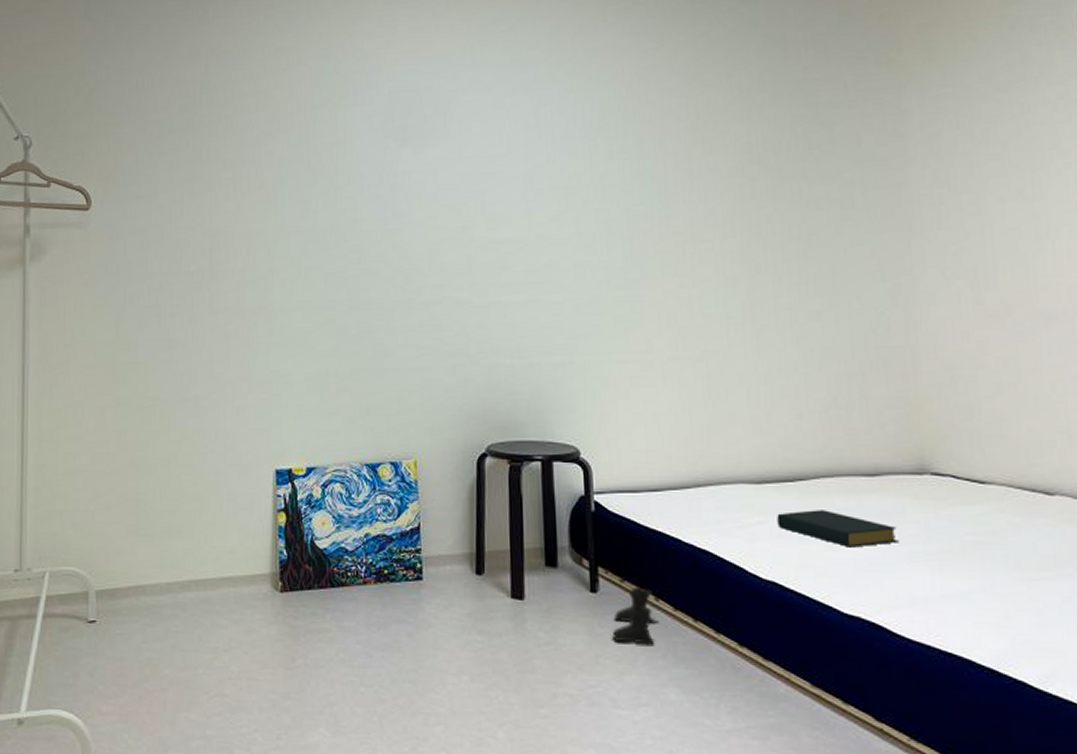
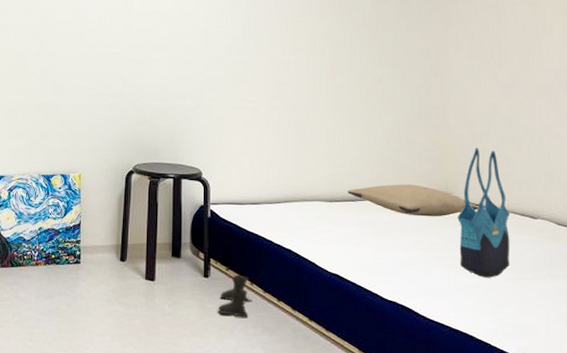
hardback book: present [777,510,898,548] -> none [342,222,426,251]
pillow: none [782,455,969,499] -> present [347,184,478,217]
tote bag: none [939,401,1019,579] -> present [457,148,511,278]

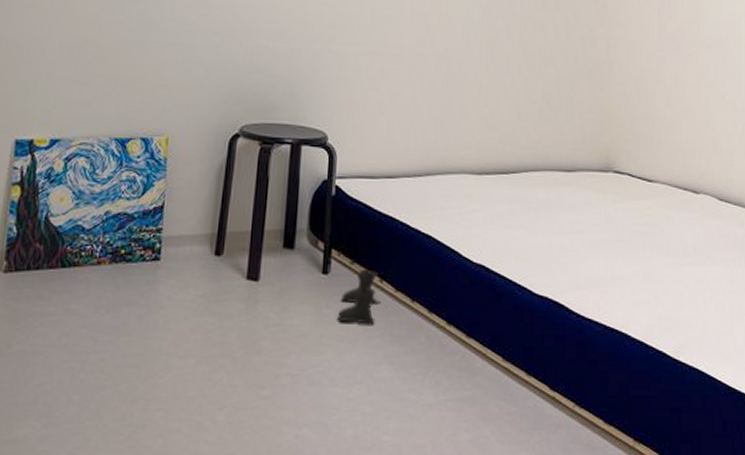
pillow: present [347,184,478,217] -> none [499,152,640,193]
tote bag: present [457,148,511,278] -> none [618,110,673,264]

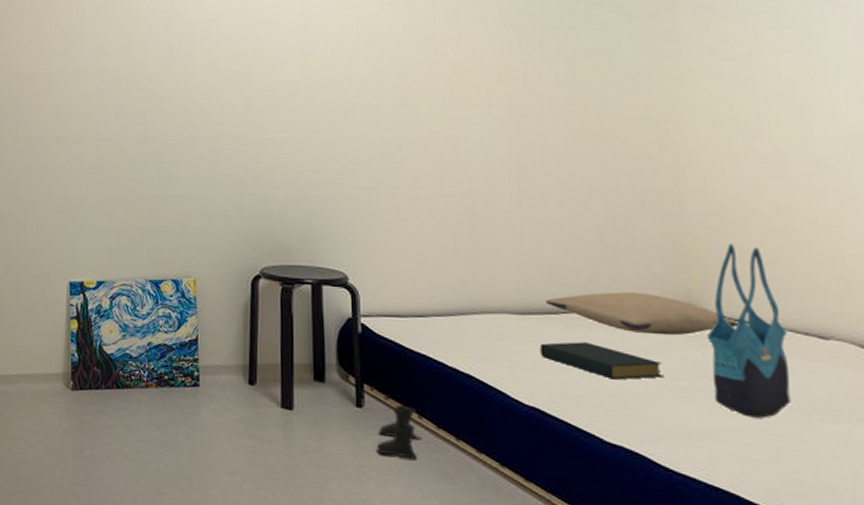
hardback book: none [490,200,583,235] -> present [540,342,663,380]
pillow: none [499,152,640,193] -> present [545,292,738,336]
tote bag: none [618,110,673,264] -> present [707,244,791,418]

